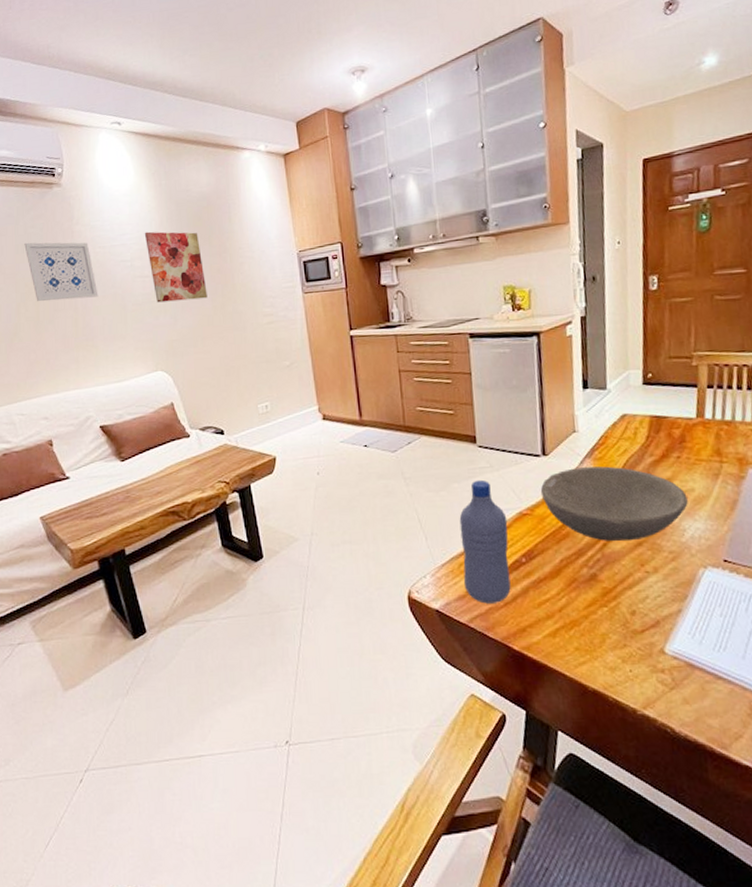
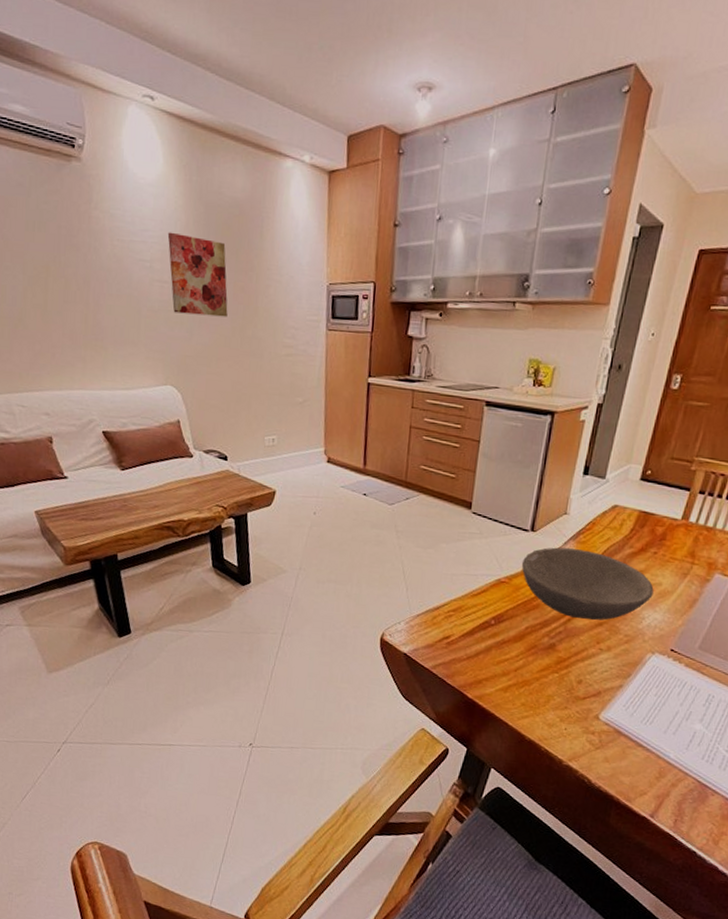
wall art: present [24,242,98,302] -> none [35,219,112,295]
water bottle: present [459,479,511,604] -> none [434,543,486,656]

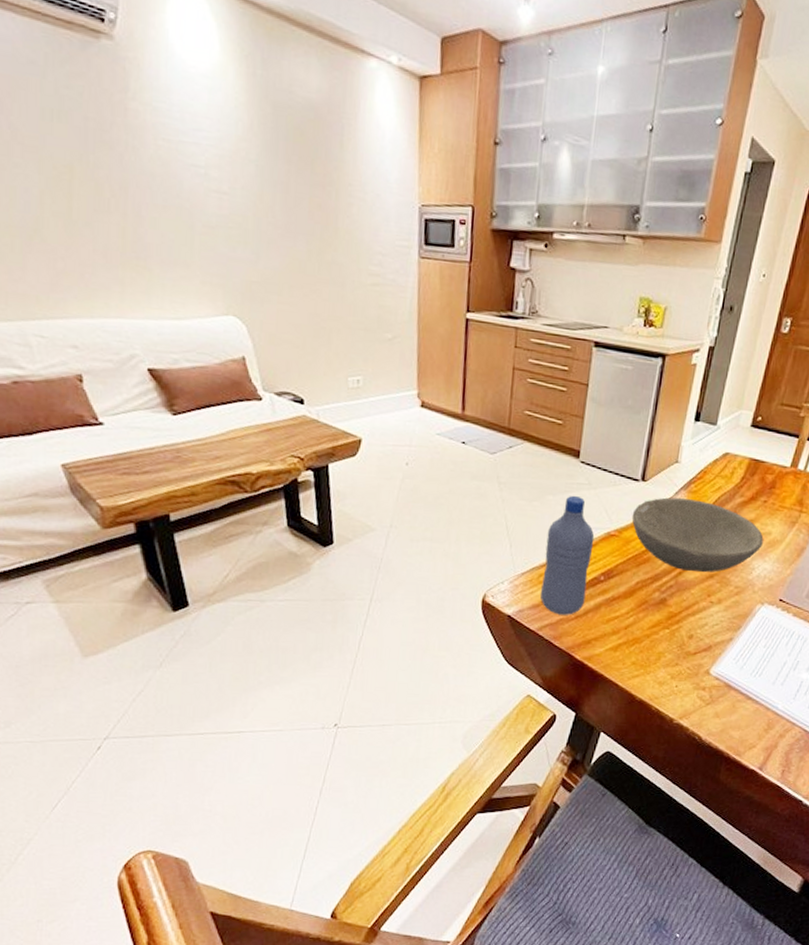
wall art: present [167,232,228,317] -> none [226,133,302,239]
water bottle: none [434,543,486,656] -> present [540,495,595,615]

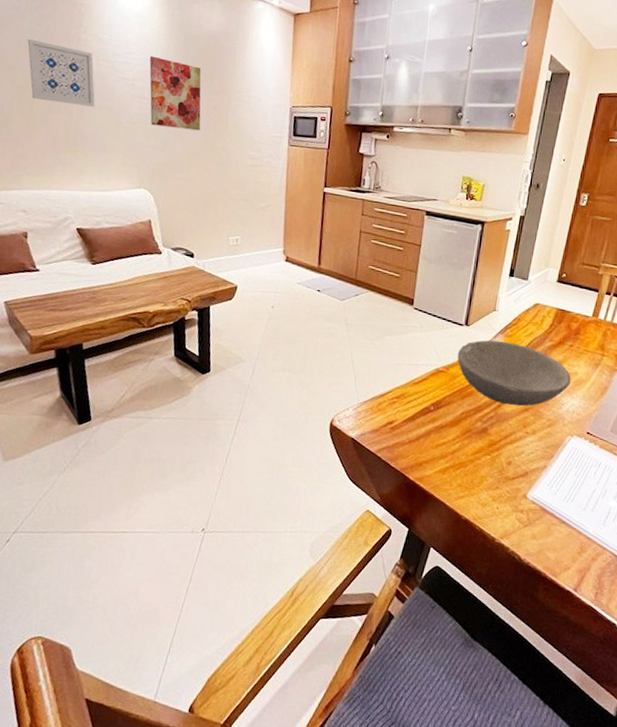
wall art: none [54,107,157,205] -> present [27,38,95,107]
wall art: none [226,133,302,239] -> present [149,56,202,131]
water bottle: present [540,495,595,615] -> none [379,336,426,440]

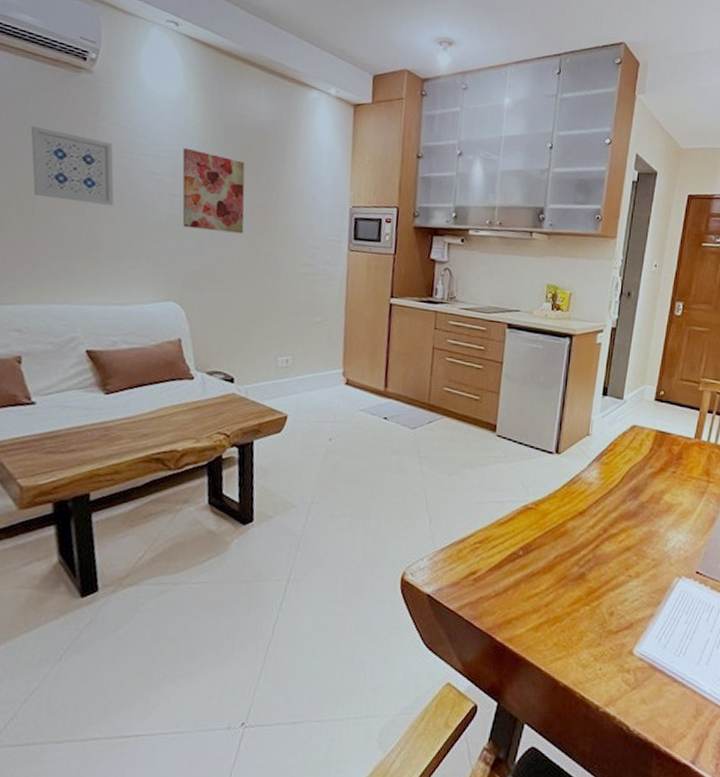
bowl: present [457,340,571,407] -> none [547,469,675,546]

